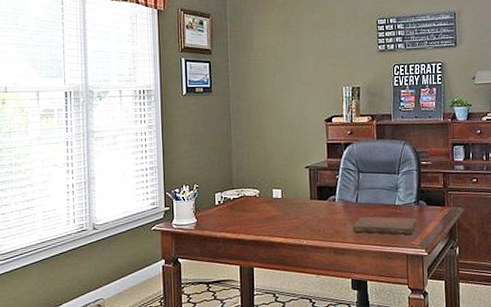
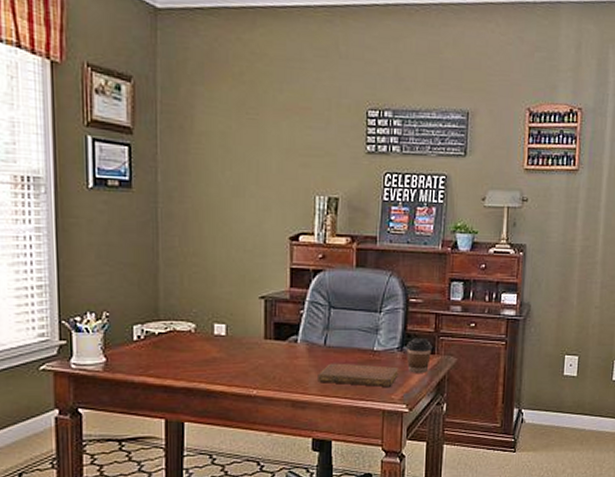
coffee cup: none [422,193,443,223] -> present [406,339,433,373]

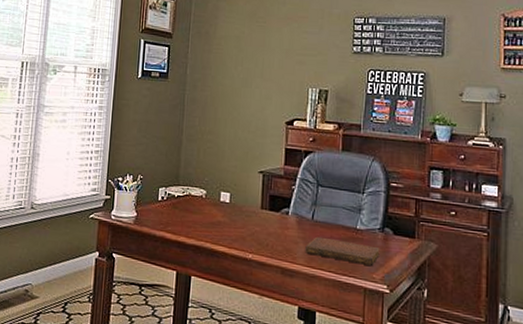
coffee cup: present [406,339,433,373] -> none [387,221,413,256]

